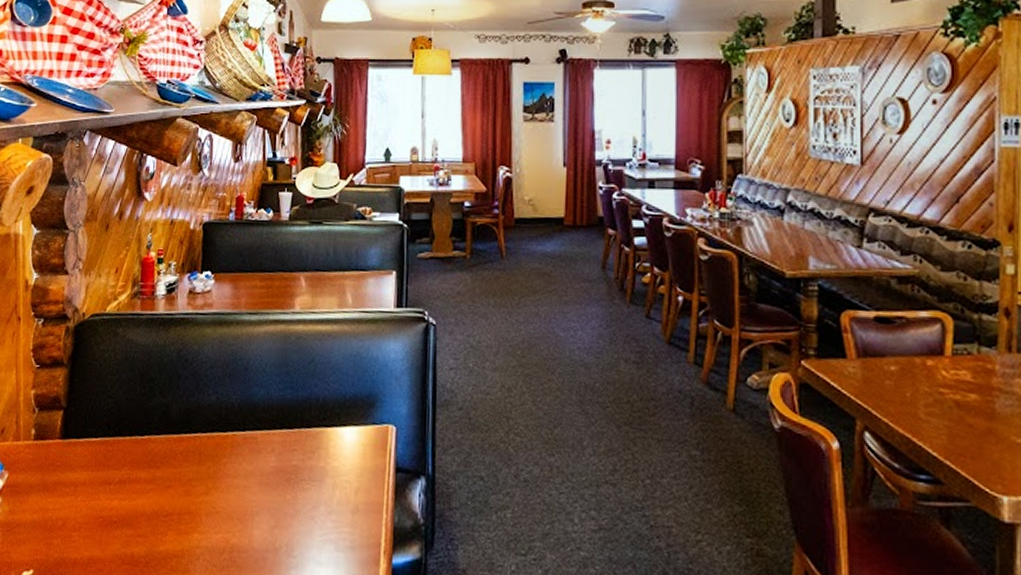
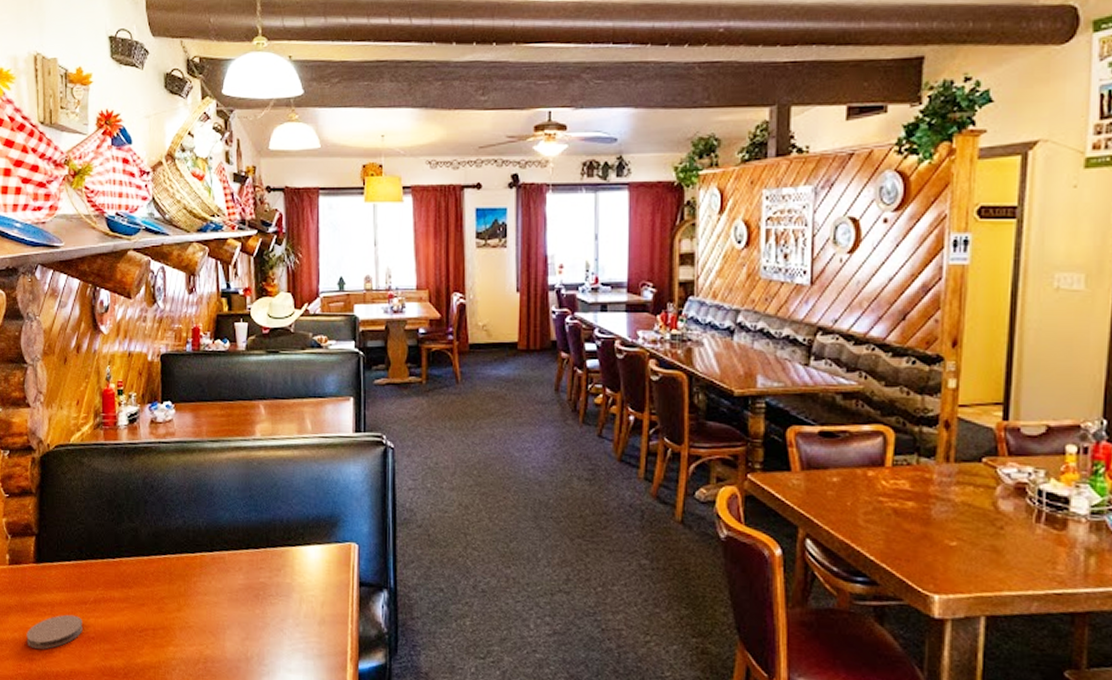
coaster: none [45,495,106,534] -> present [26,614,83,649]

